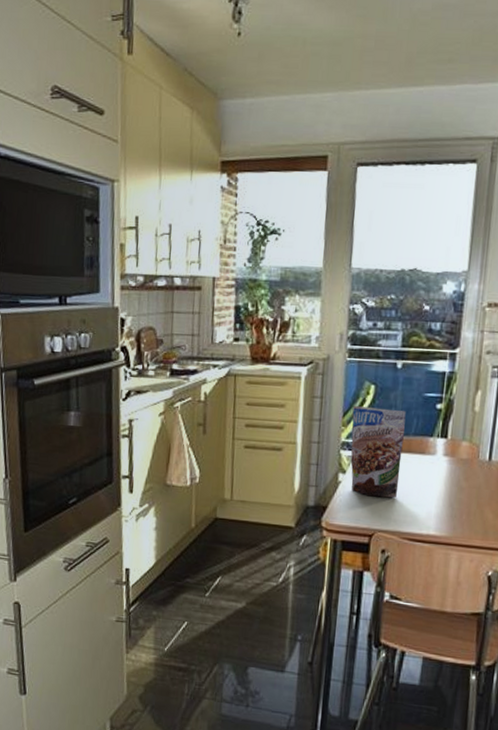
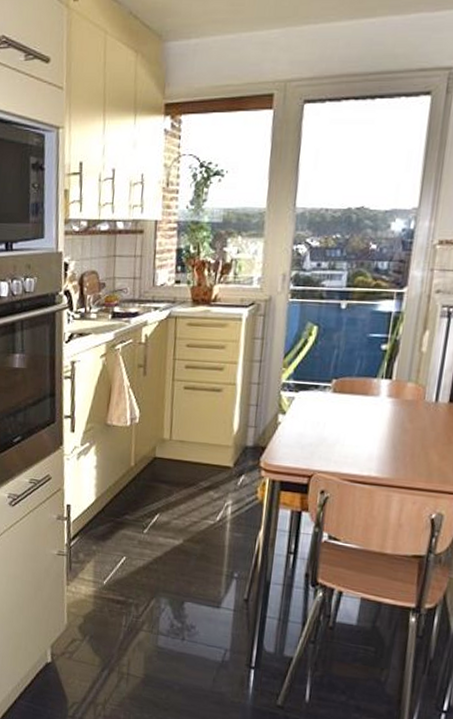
granola pouch: present [350,406,406,498] -> none [291,347,349,439]

